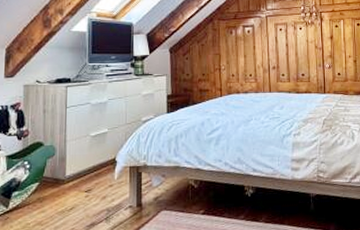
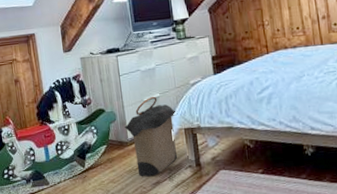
laundry hamper: none [64,131,125,219] -> present [125,96,178,177]

